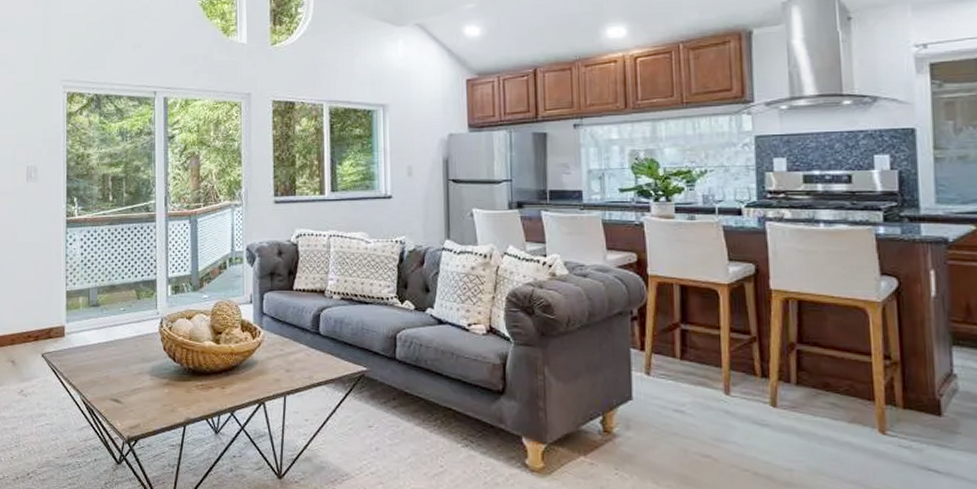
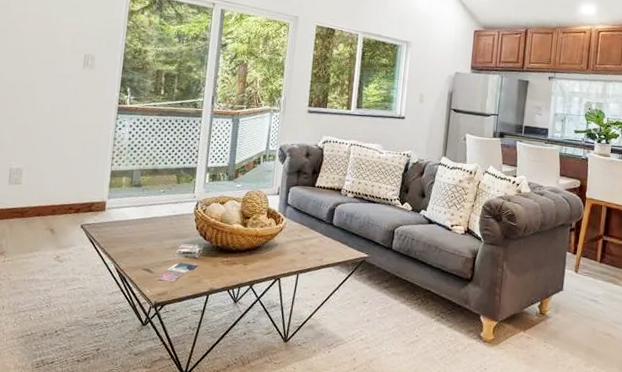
magazine: none [126,367,173,413] -> present [156,243,203,282]

